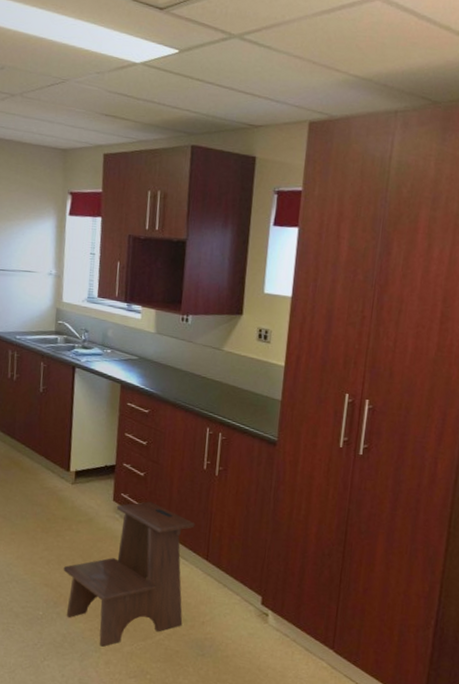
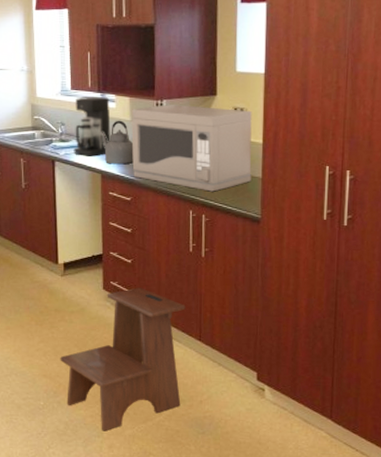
coffee maker: none [95,305,136,366] -> present [73,96,111,156]
kettle: none [122,331,156,377] -> present [99,120,134,165]
microwave: none [152,320,277,411] -> present [131,105,252,192]

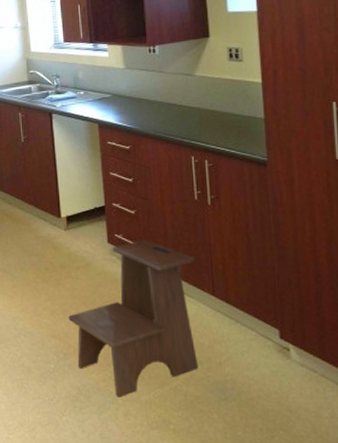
coffee maker: present [73,96,111,156] -> none [69,46,106,107]
kettle: present [99,120,134,165] -> none [94,68,130,114]
microwave: present [131,105,252,192] -> none [125,49,253,136]

